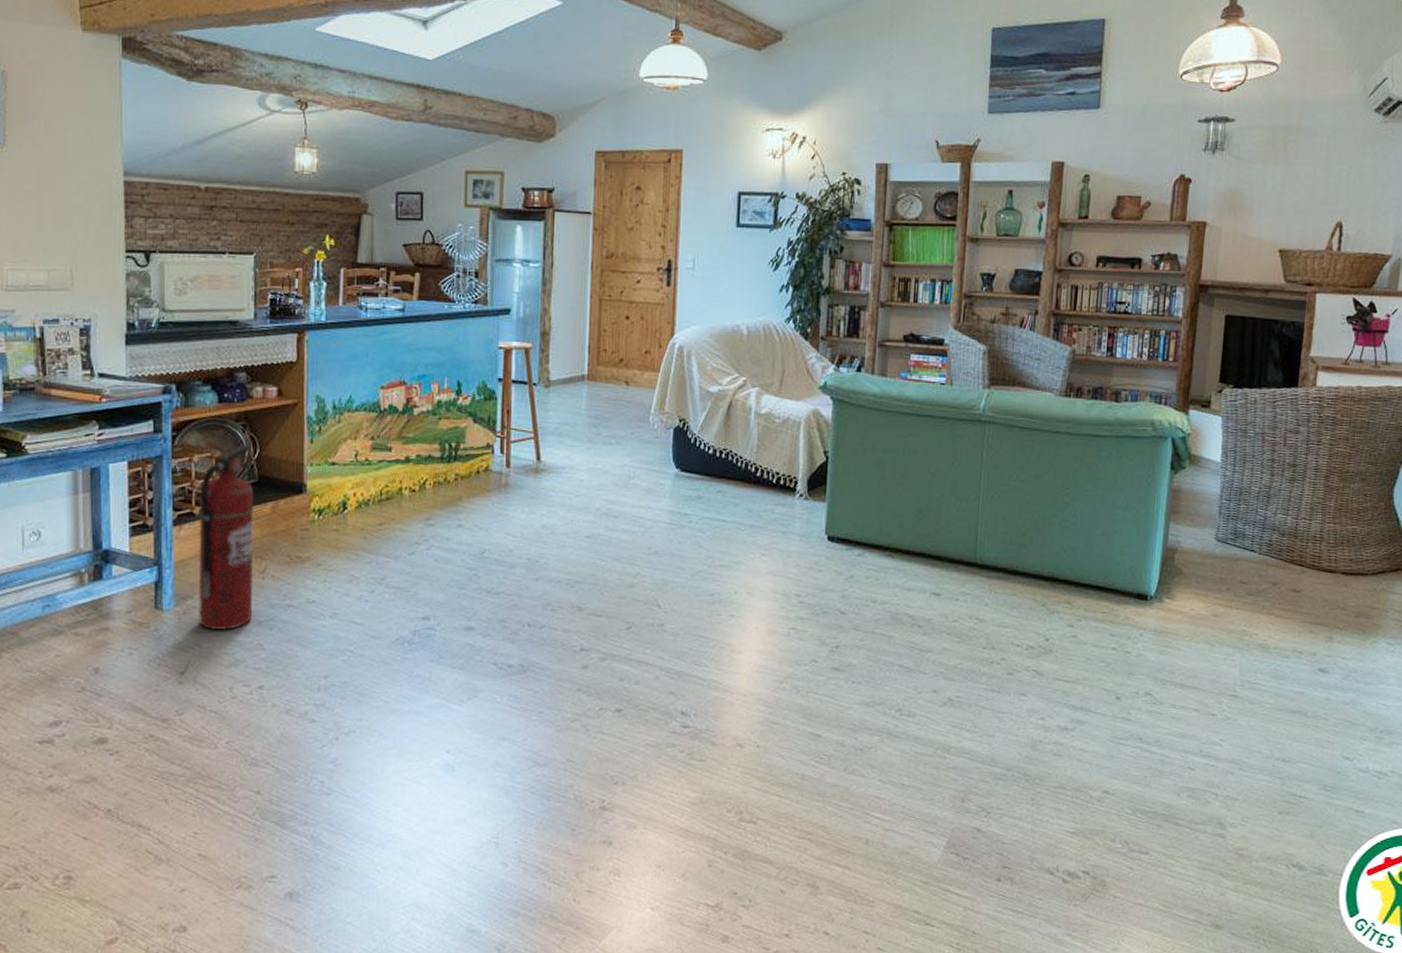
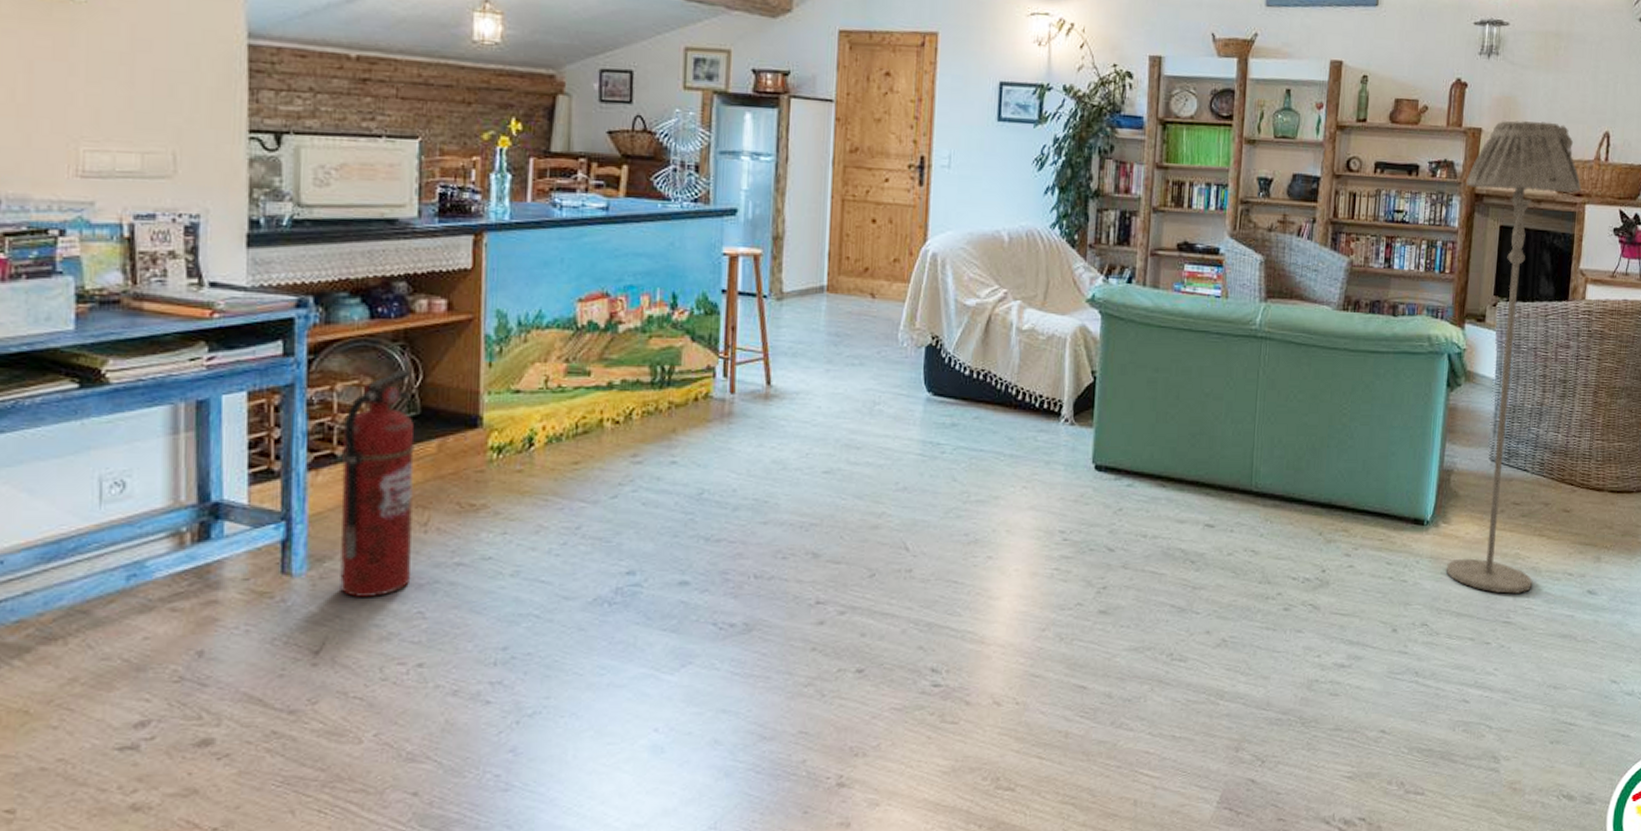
floor lamp: none [1170,213,1312,669] -> present [1446,120,1582,594]

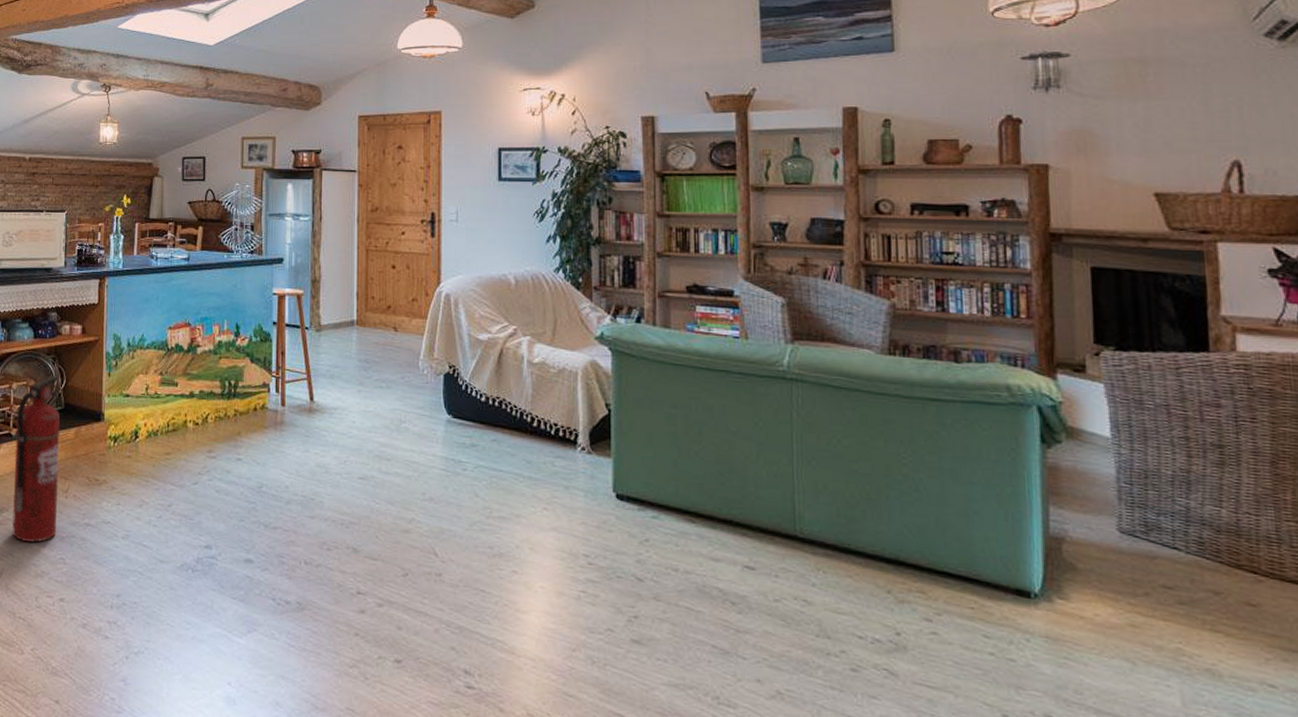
floor lamp: present [1446,120,1582,594] -> none [1035,153,1211,699]

